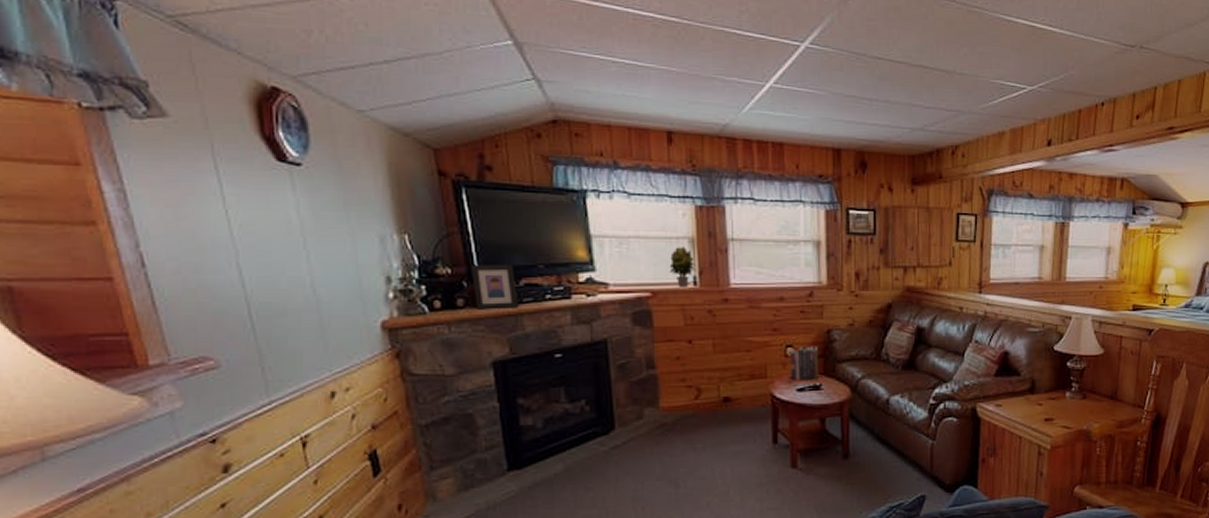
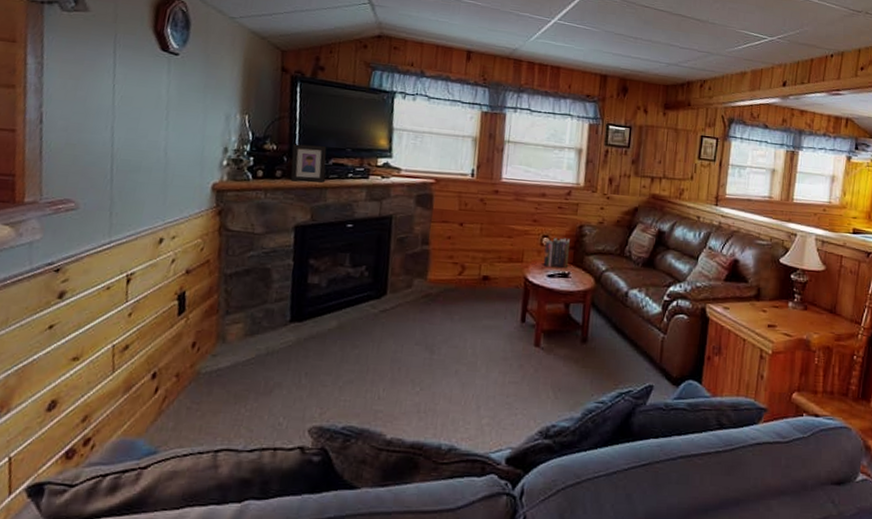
potted plant: present [669,246,695,287] -> none [452,143,475,178]

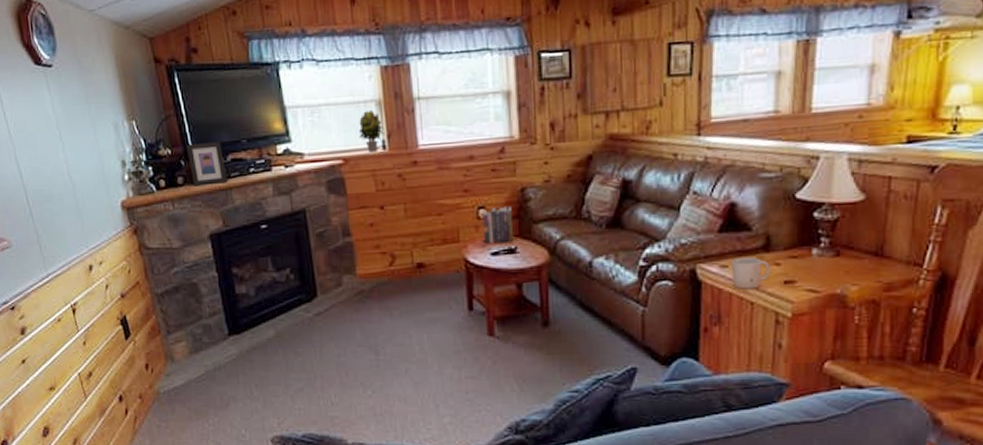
potted plant: none [452,143,475,178] -> present [359,109,384,153]
mug: none [731,302,759,329] -> present [732,257,770,289]

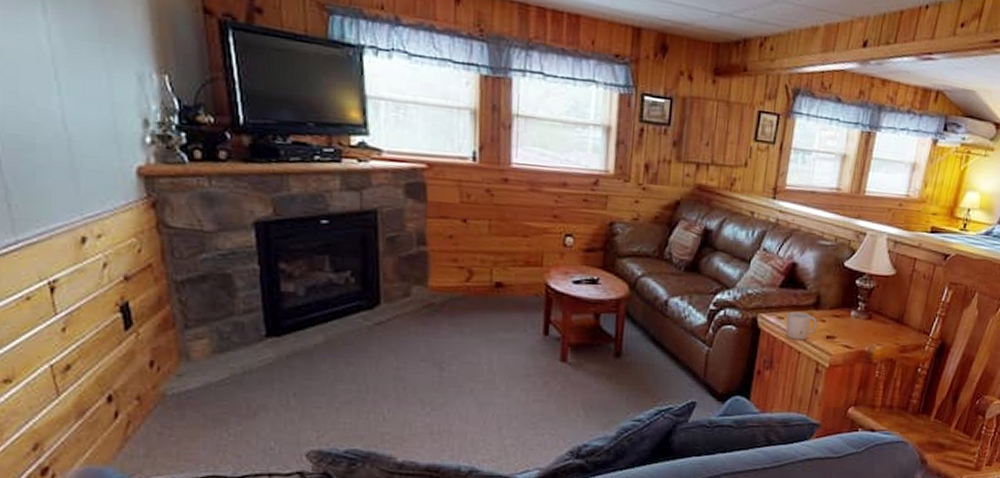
picture frame: present [186,142,227,186] -> none [234,115,284,167]
potted plant: present [359,109,384,153] -> none [447,117,476,162]
books: present [482,206,513,244] -> none [567,236,599,274]

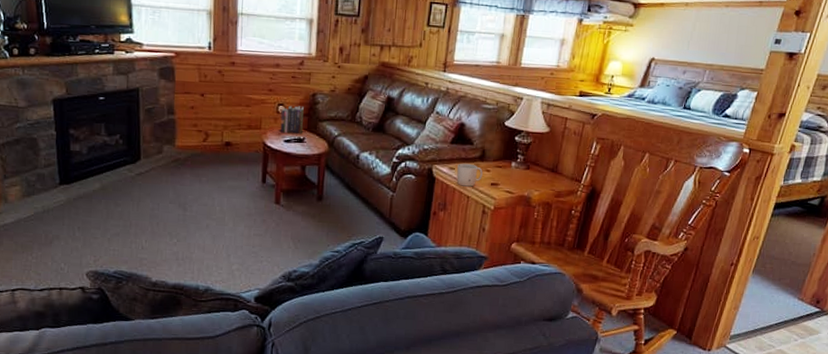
books: none [567,236,599,274] -> present [280,105,304,135]

